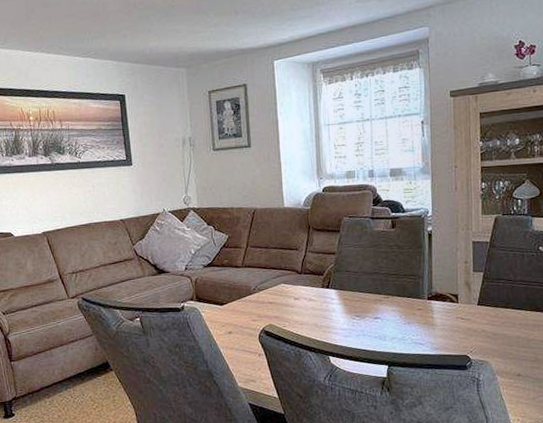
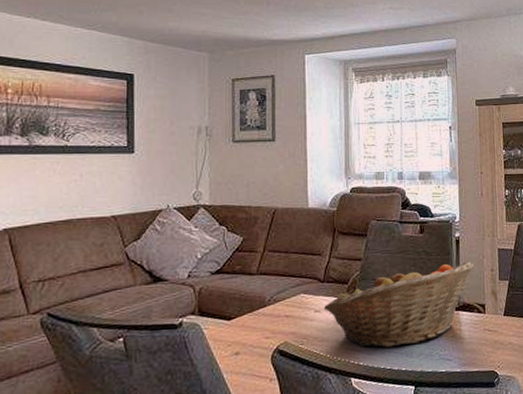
fruit basket: none [302,254,448,331] -> present [323,262,475,348]

